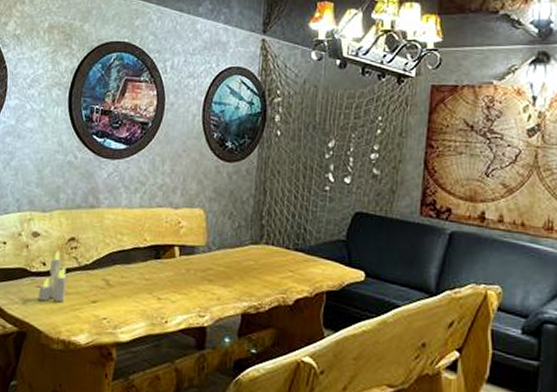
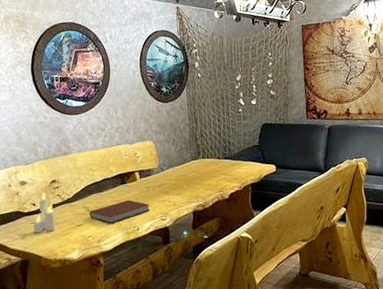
notebook: none [108,280,187,308] -> present [89,199,150,224]

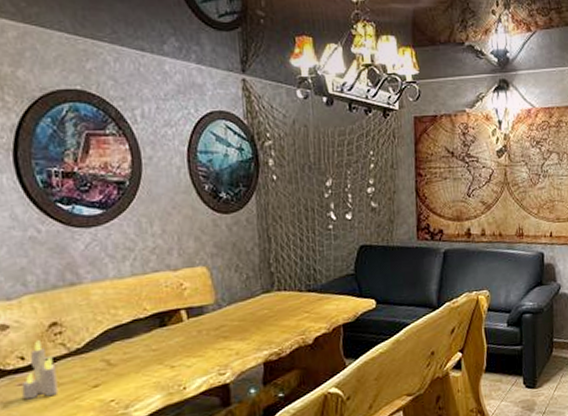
notebook: present [89,199,150,224] -> none [110,348,203,382]

